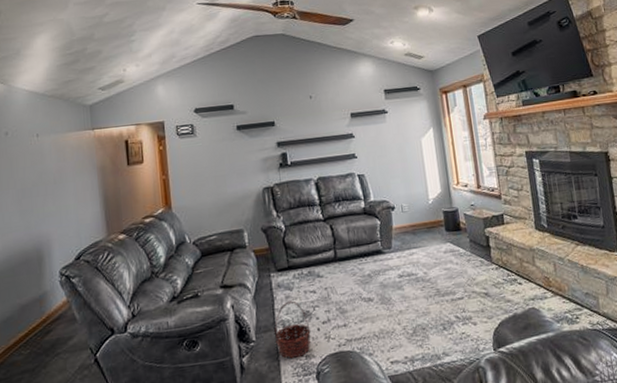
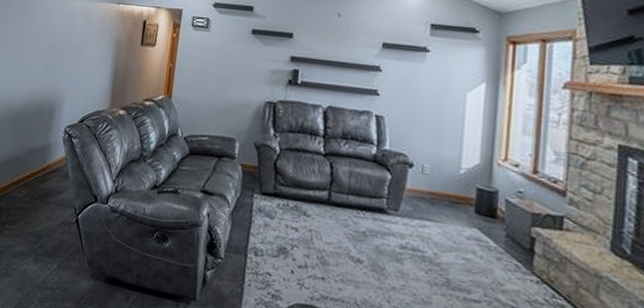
basket: present [274,301,311,359] -> none [243,229,284,294]

